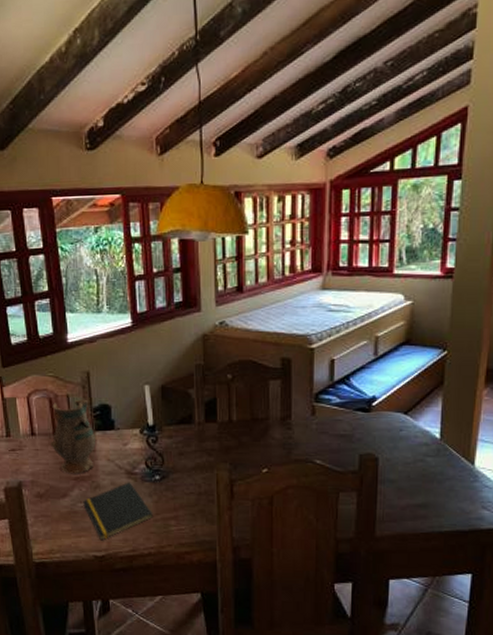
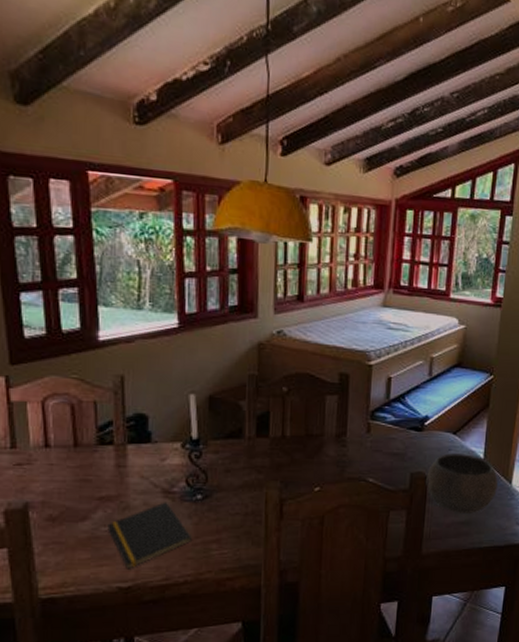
ceramic pitcher: present [51,399,95,474] -> none [70,406,127,493]
bowl: none [376,434,458,496] -> present [426,453,498,513]

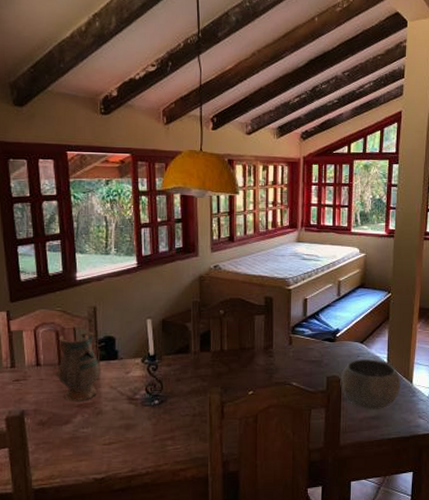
ceramic pitcher: none [70,406,127,493] -> present [56,332,99,402]
notepad: present [107,502,193,569] -> none [85,407,152,463]

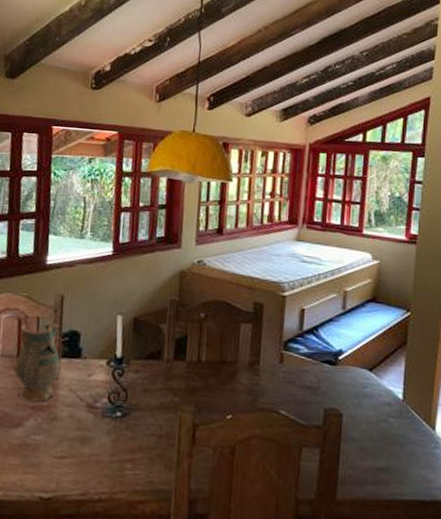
bowl: present [340,359,400,409] -> none [340,391,419,460]

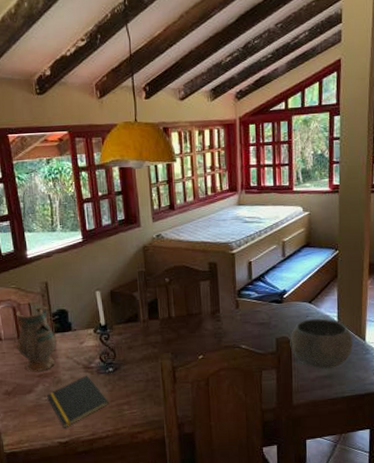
notepad: none [36,416,110,480] -> present [47,375,110,428]
bowl: none [340,391,419,460] -> present [290,319,353,369]

